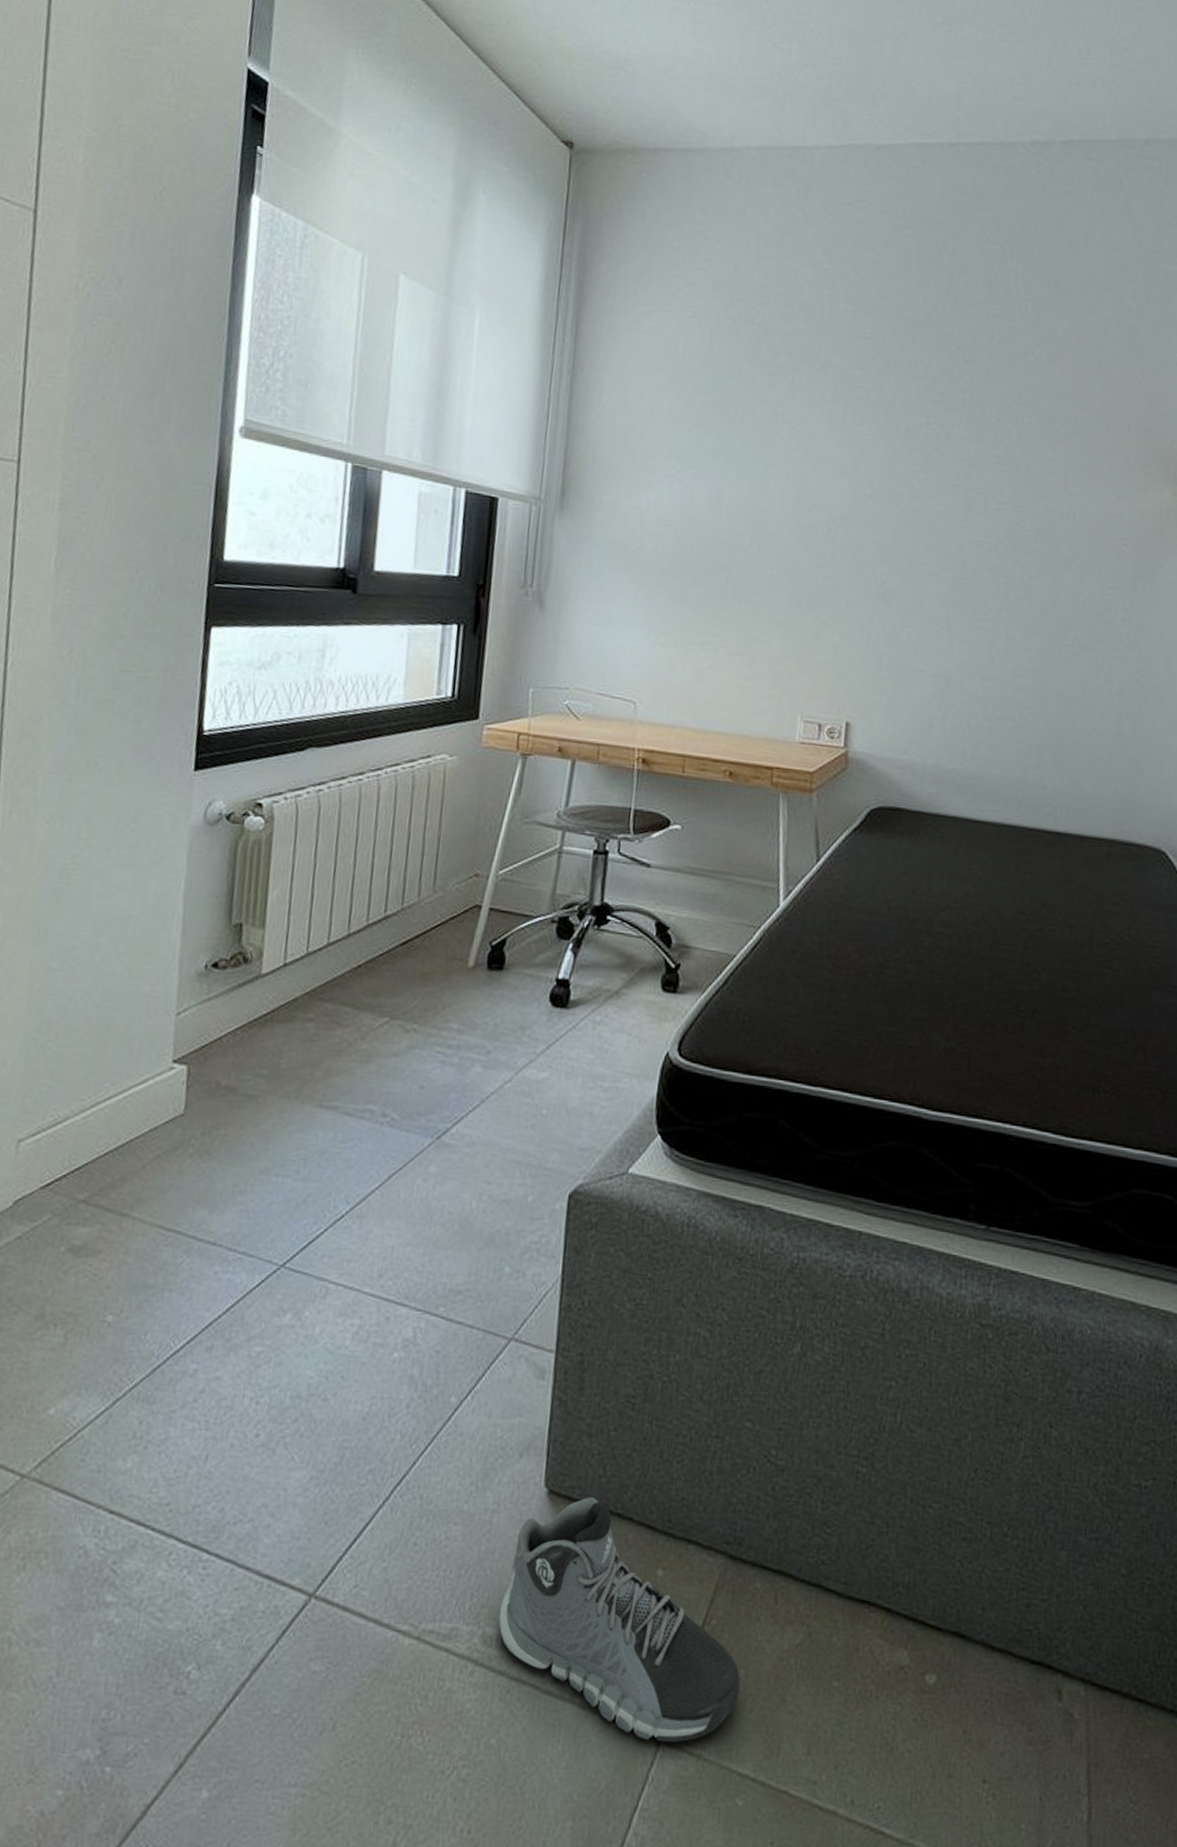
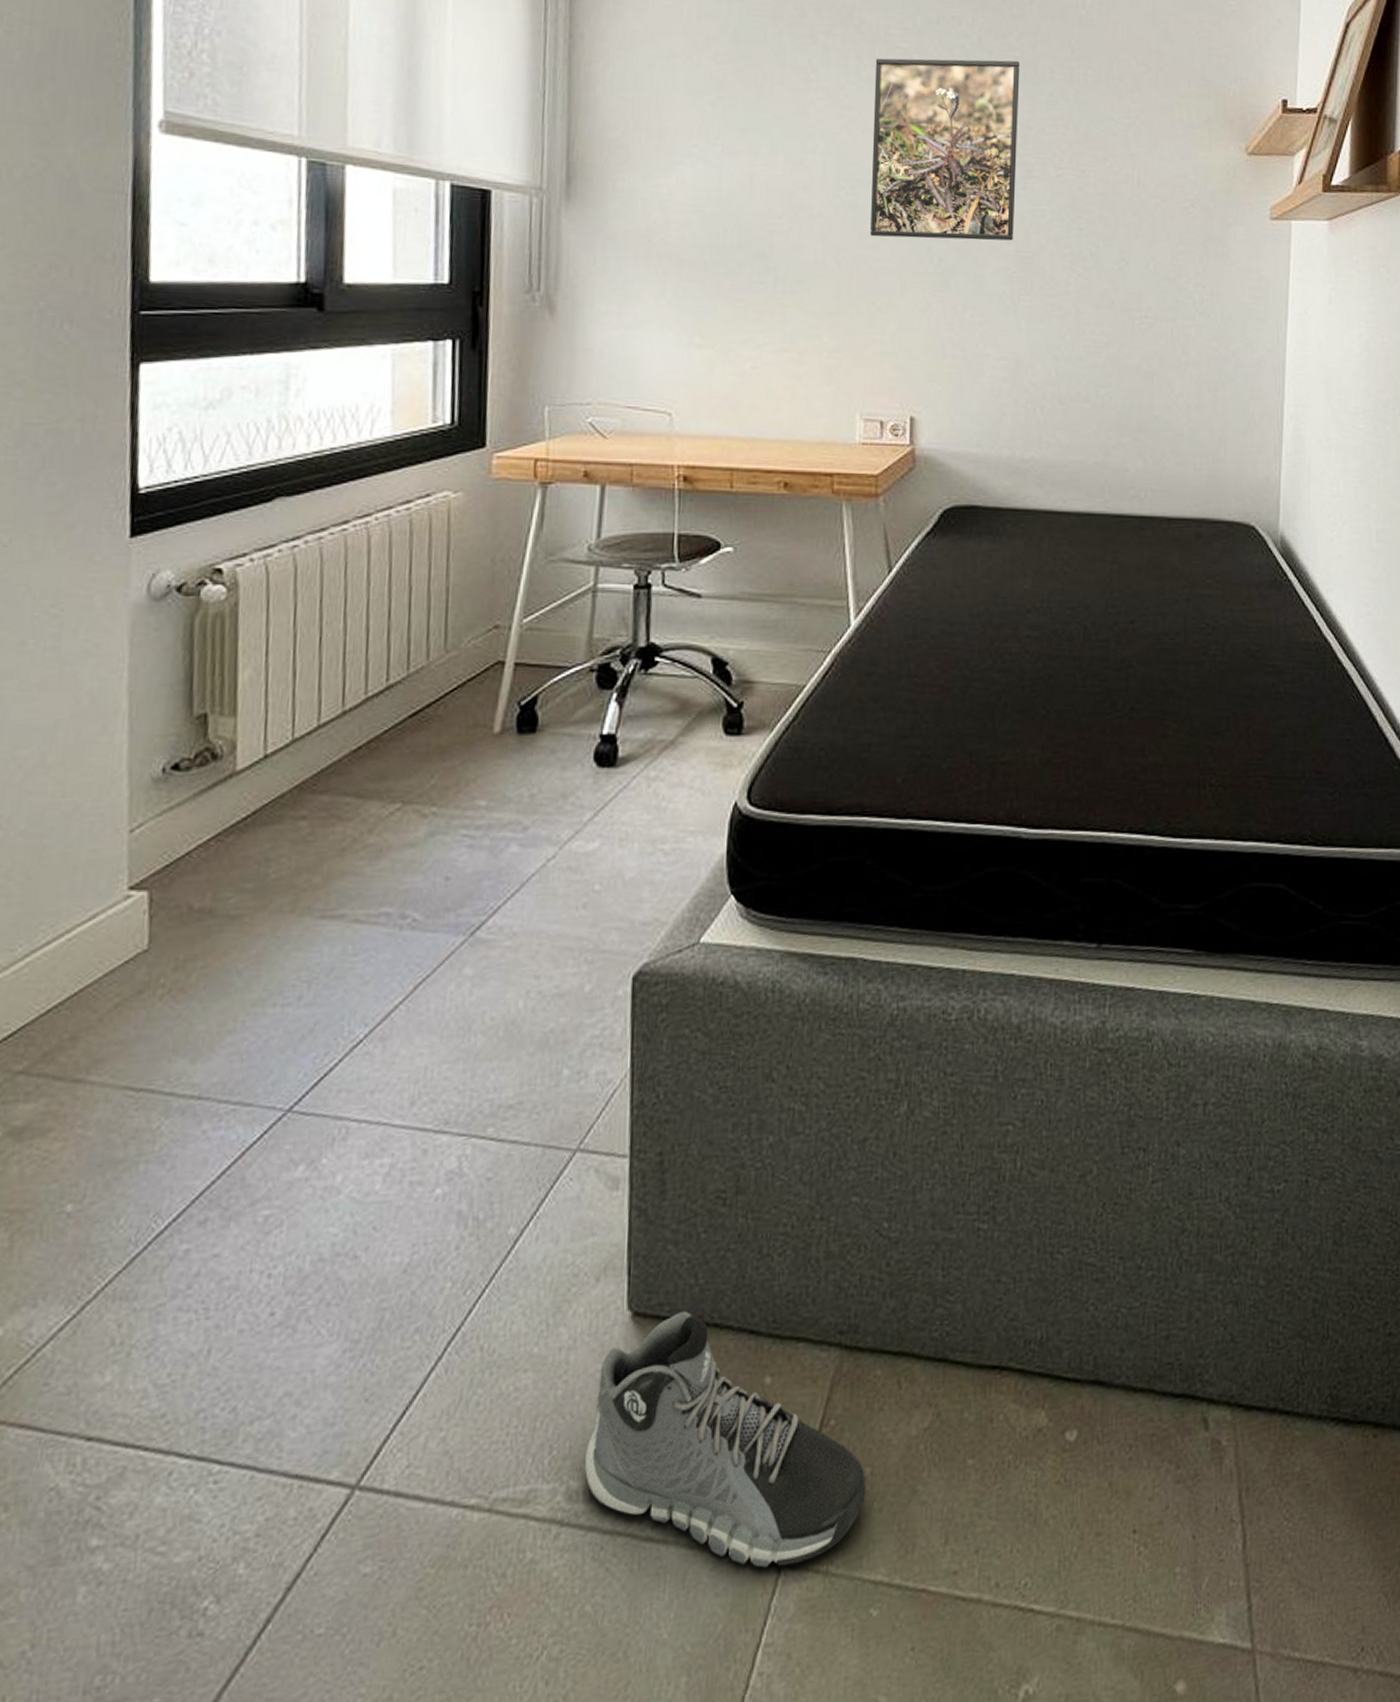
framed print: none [821,395,970,568] -> present [870,58,1020,241]

